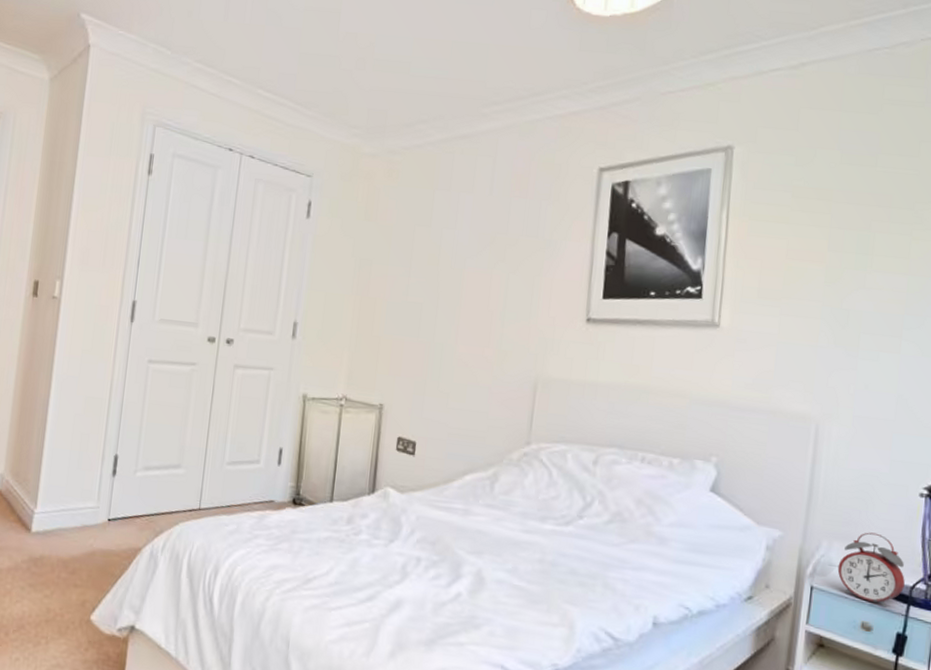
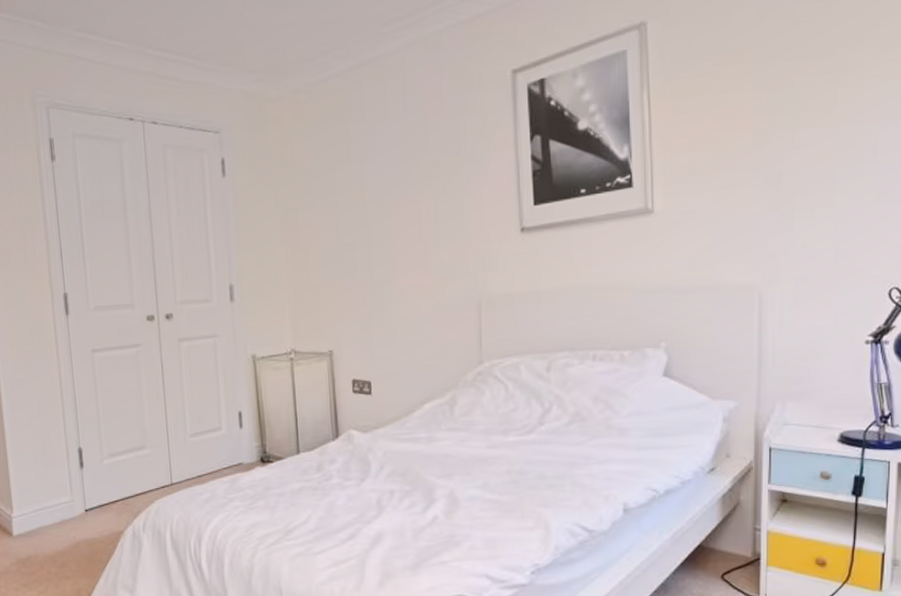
alarm clock: present [837,532,905,607] -> none [793,386,858,455]

